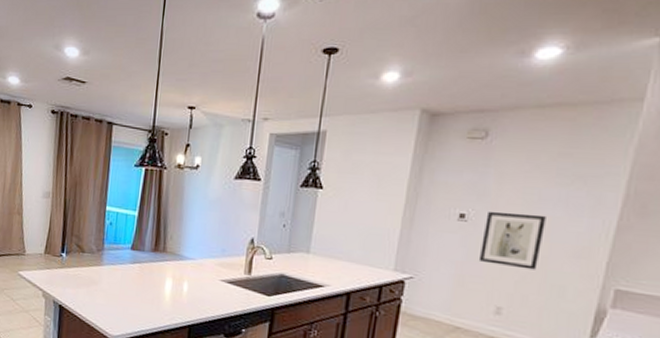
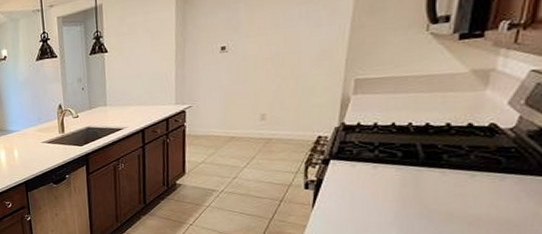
wall art: present [478,211,546,270] -> none [241,32,292,82]

